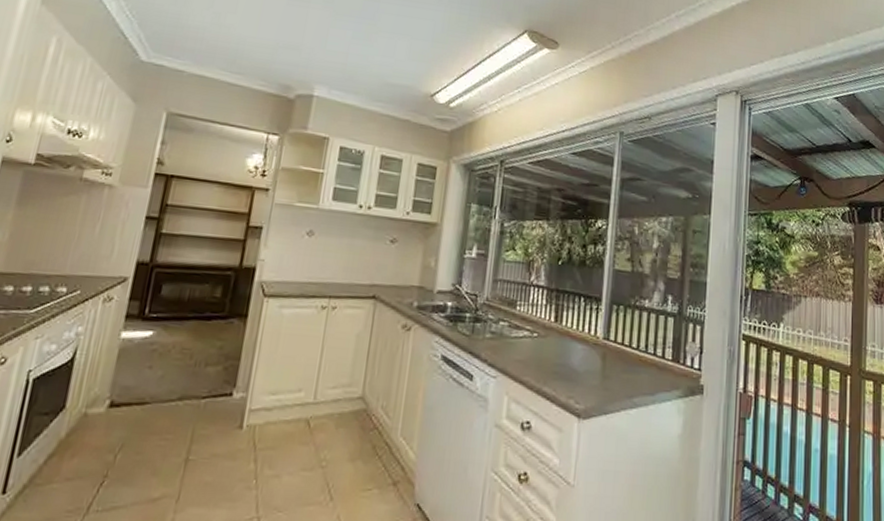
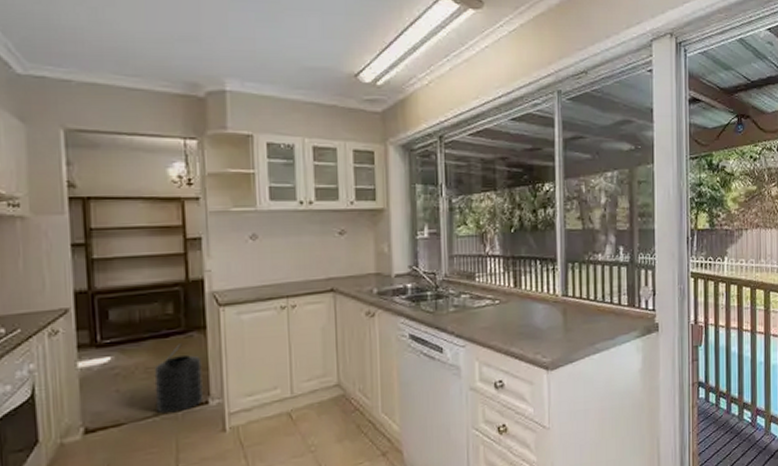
trash can: none [182,328,236,400] -> present [154,343,203,414]

